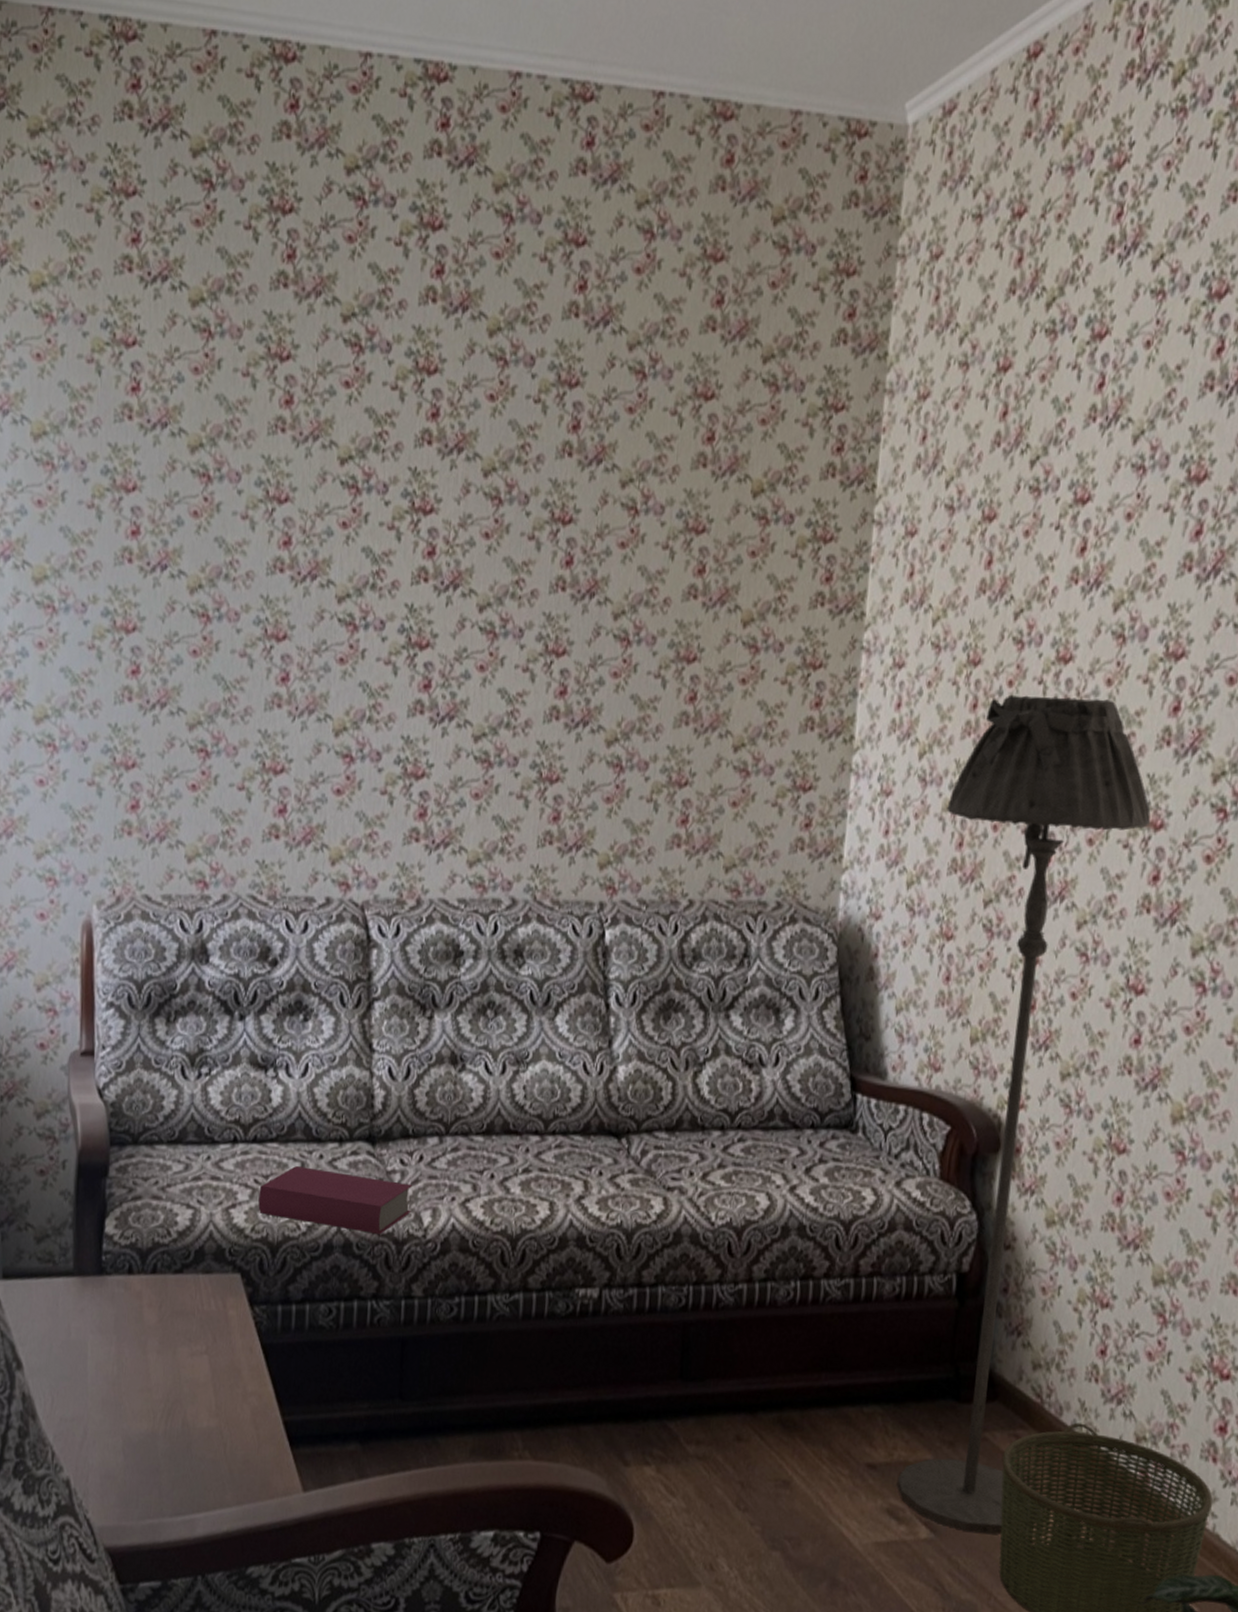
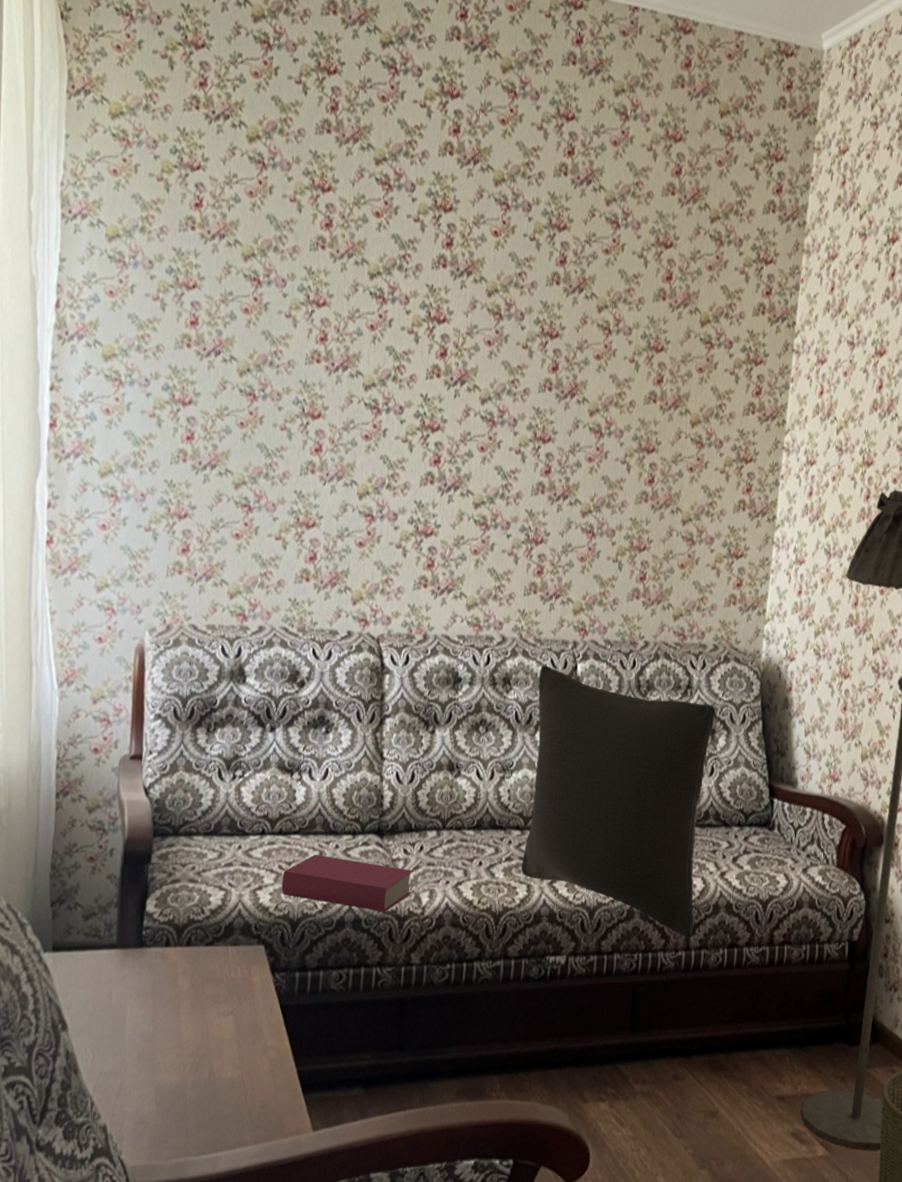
pillow: none [541,933,781,1267] -> present [520,665,716,938]

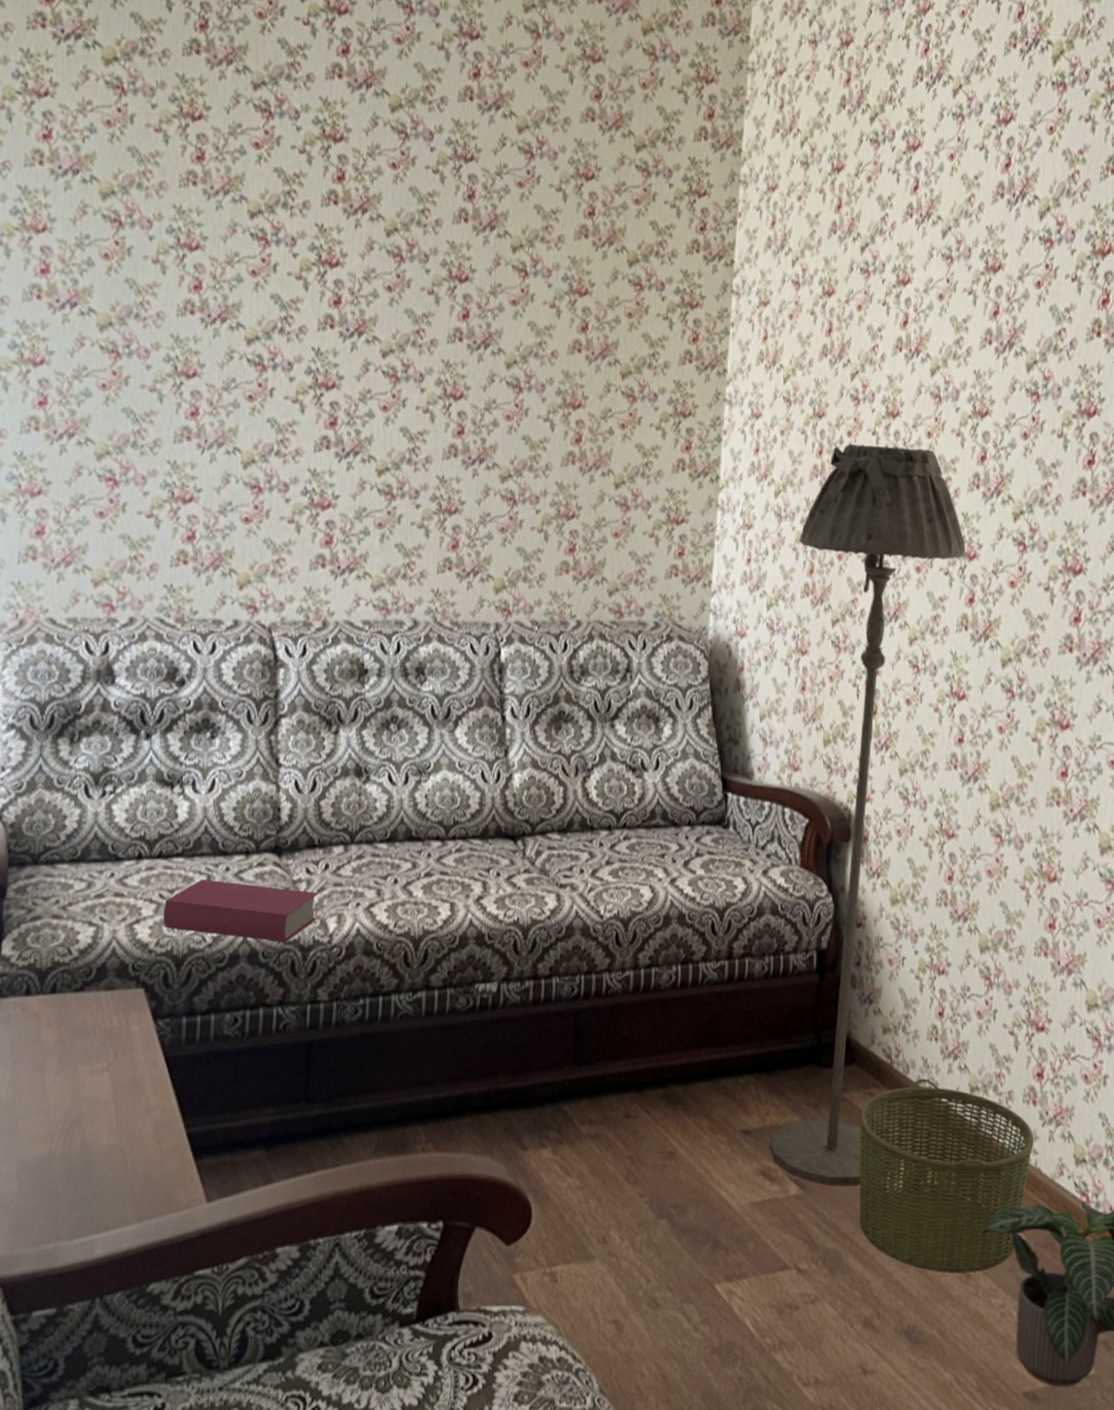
pillow: present [520,665,716,938] -> none [442,652,659,955]

